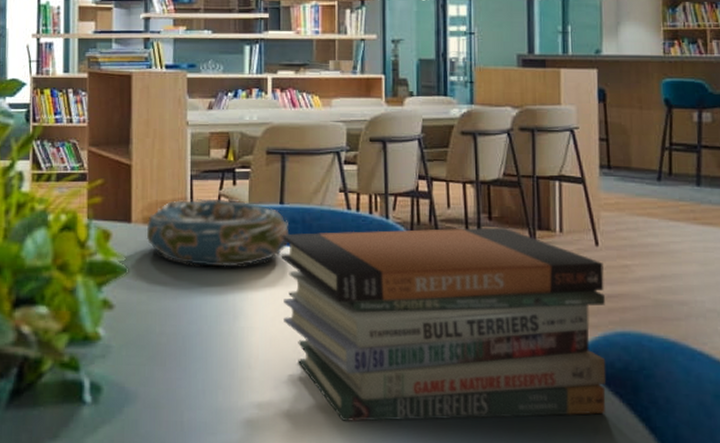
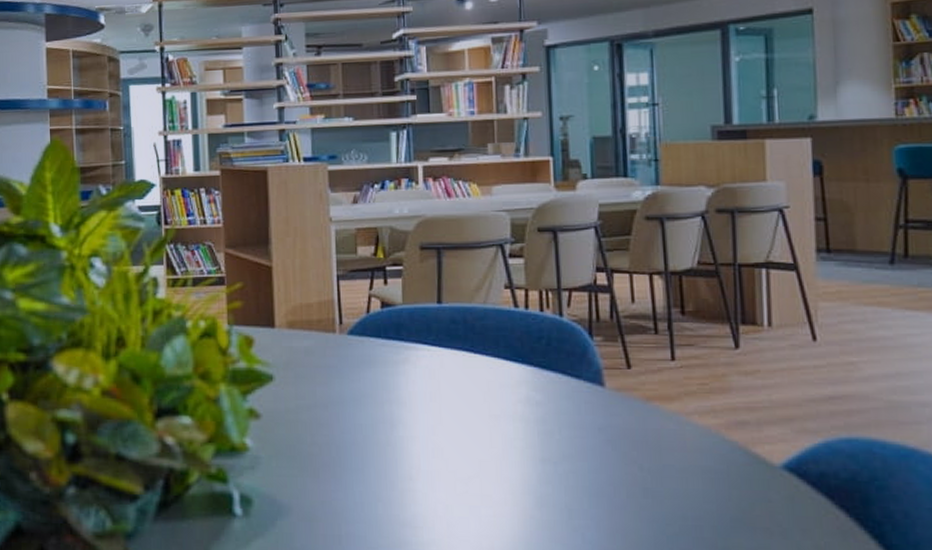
decorative bowl: present [146,198,290,267] -> none [291,299,450,373]
book stack: present [281,227,607,423] -> none [440,322,829,537]

